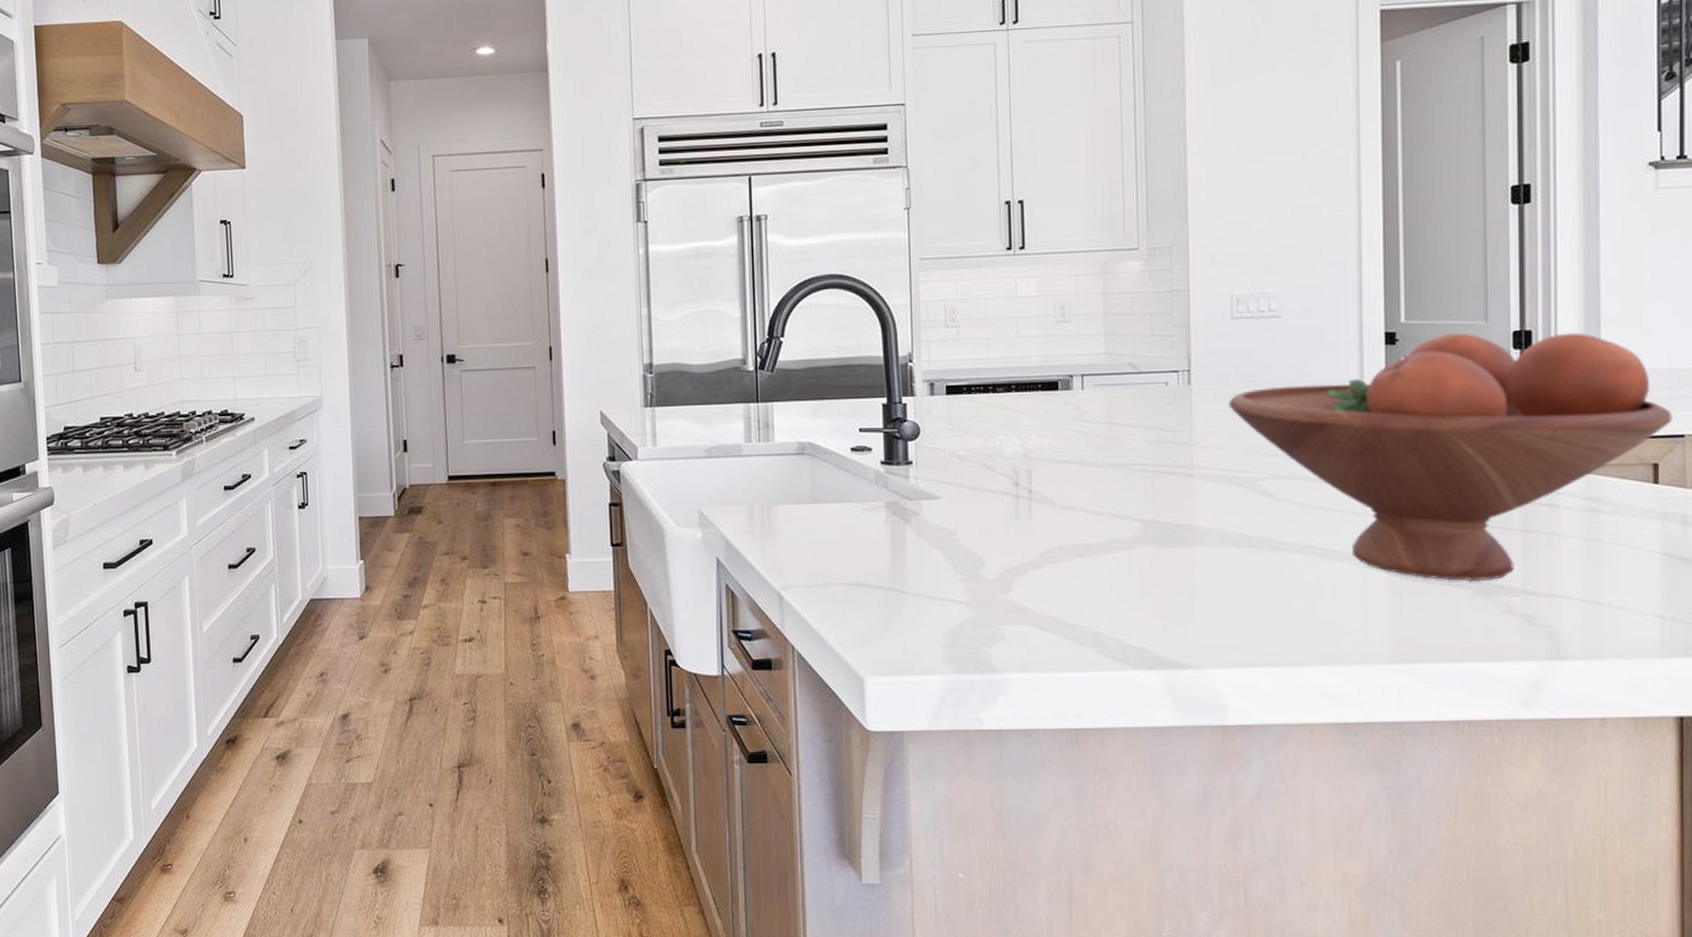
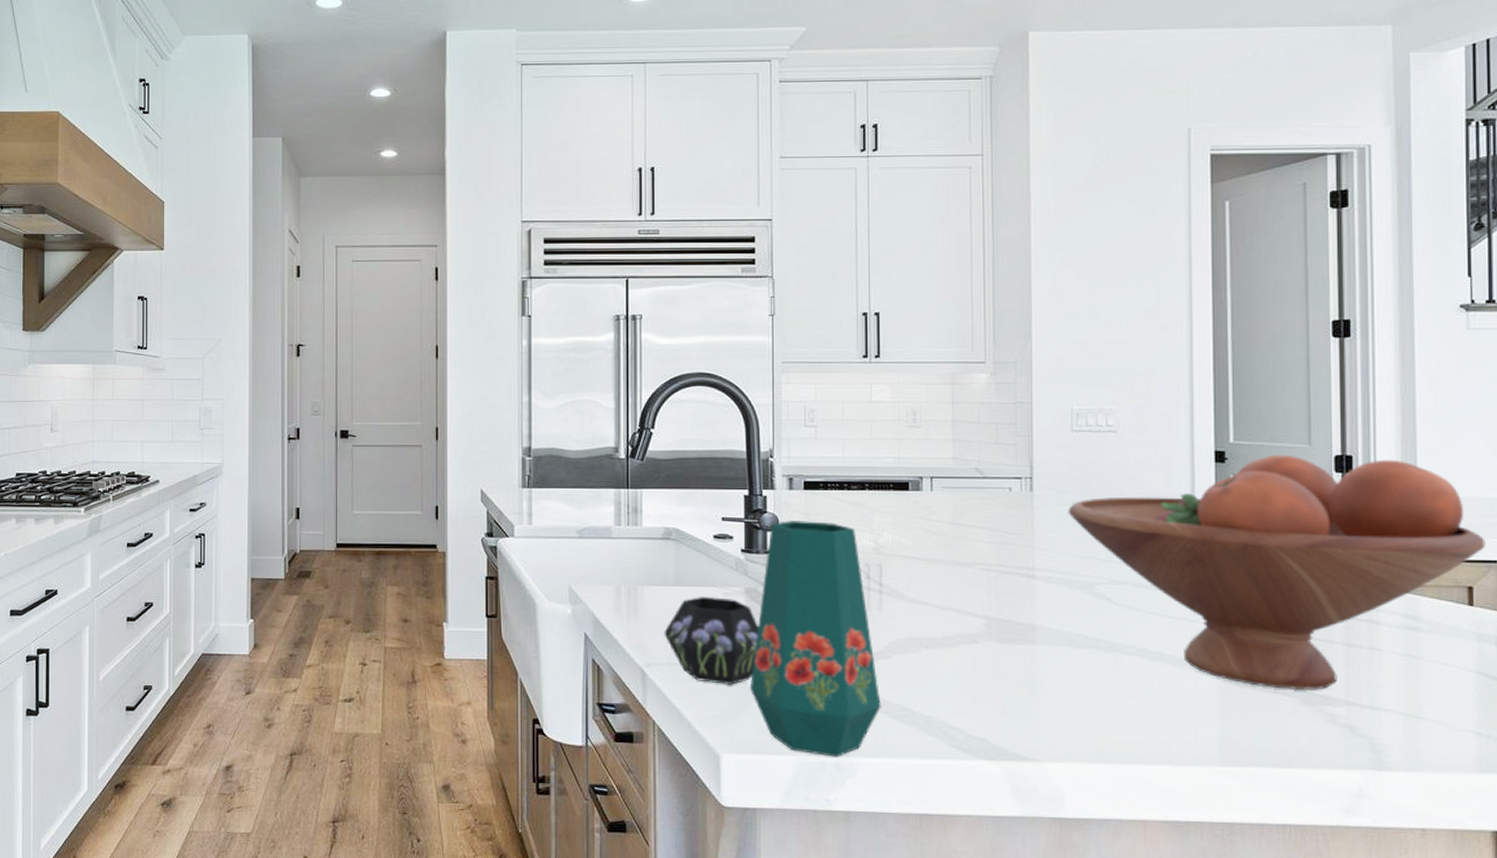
vase: none [801,427,1034,675] -> present [664,519,882,757]

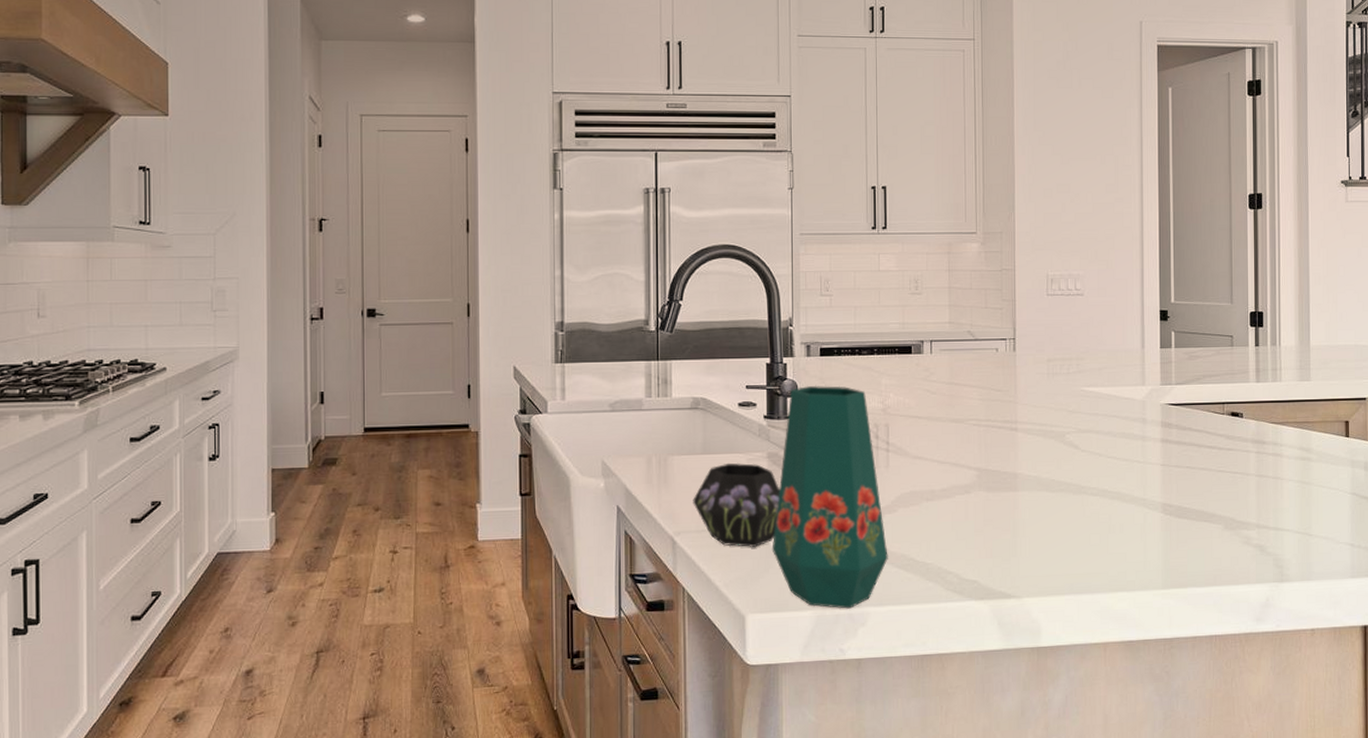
fruit bowl: present [1068,454,1486,691] -> none [1044,312,1358,519]

